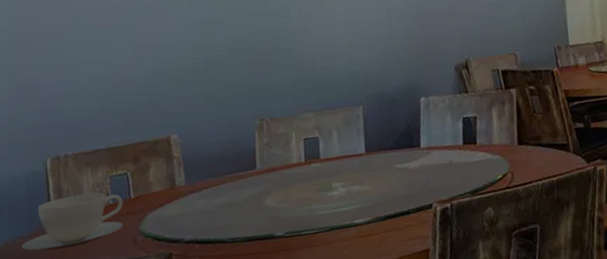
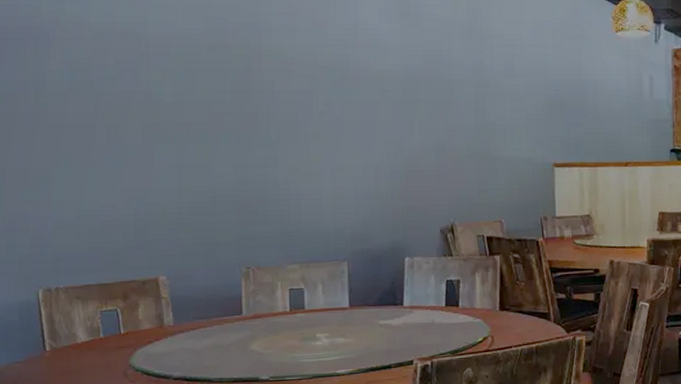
teacup: present [22,192,124,251] -> none [18,325,114,376]

